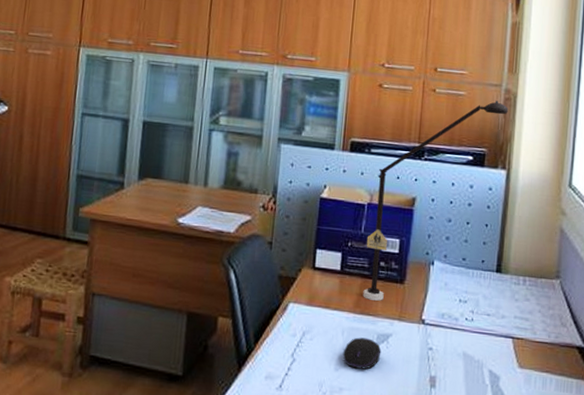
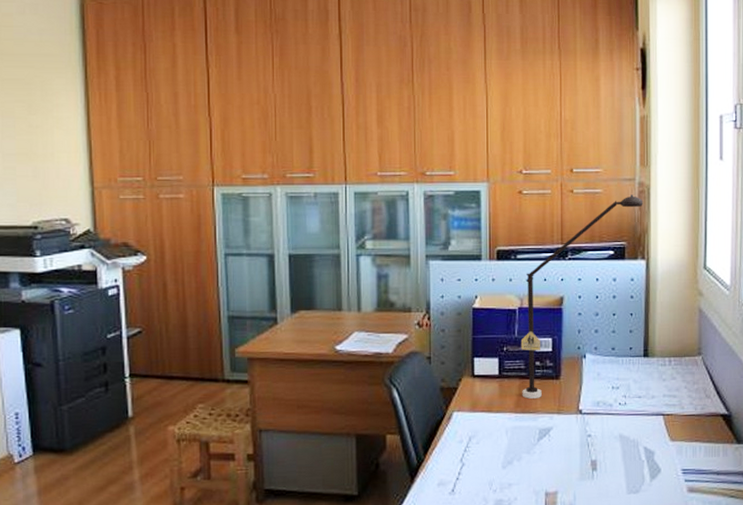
computer mouse: present [342,337,382,370] -> none [508,434,544,464]

